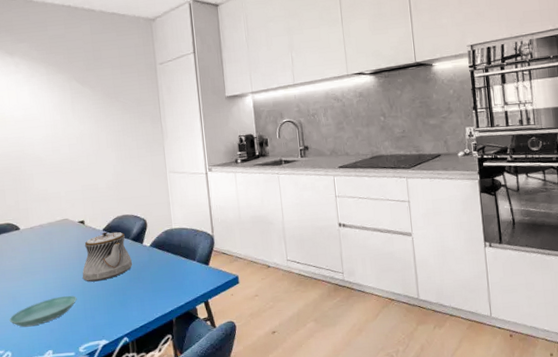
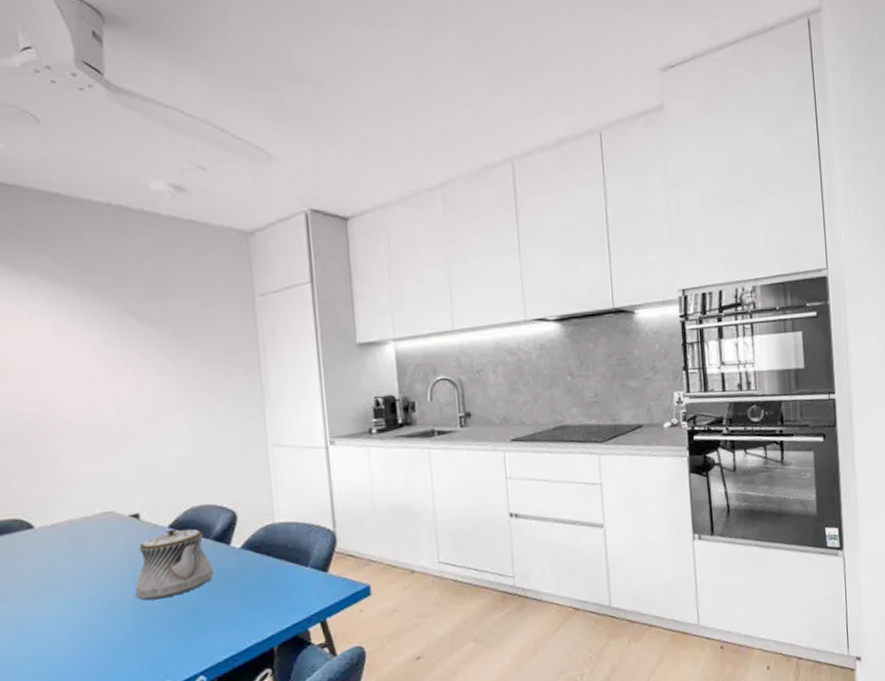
saucer: present [9,295,77,327] -> none [14,620,126,670]

